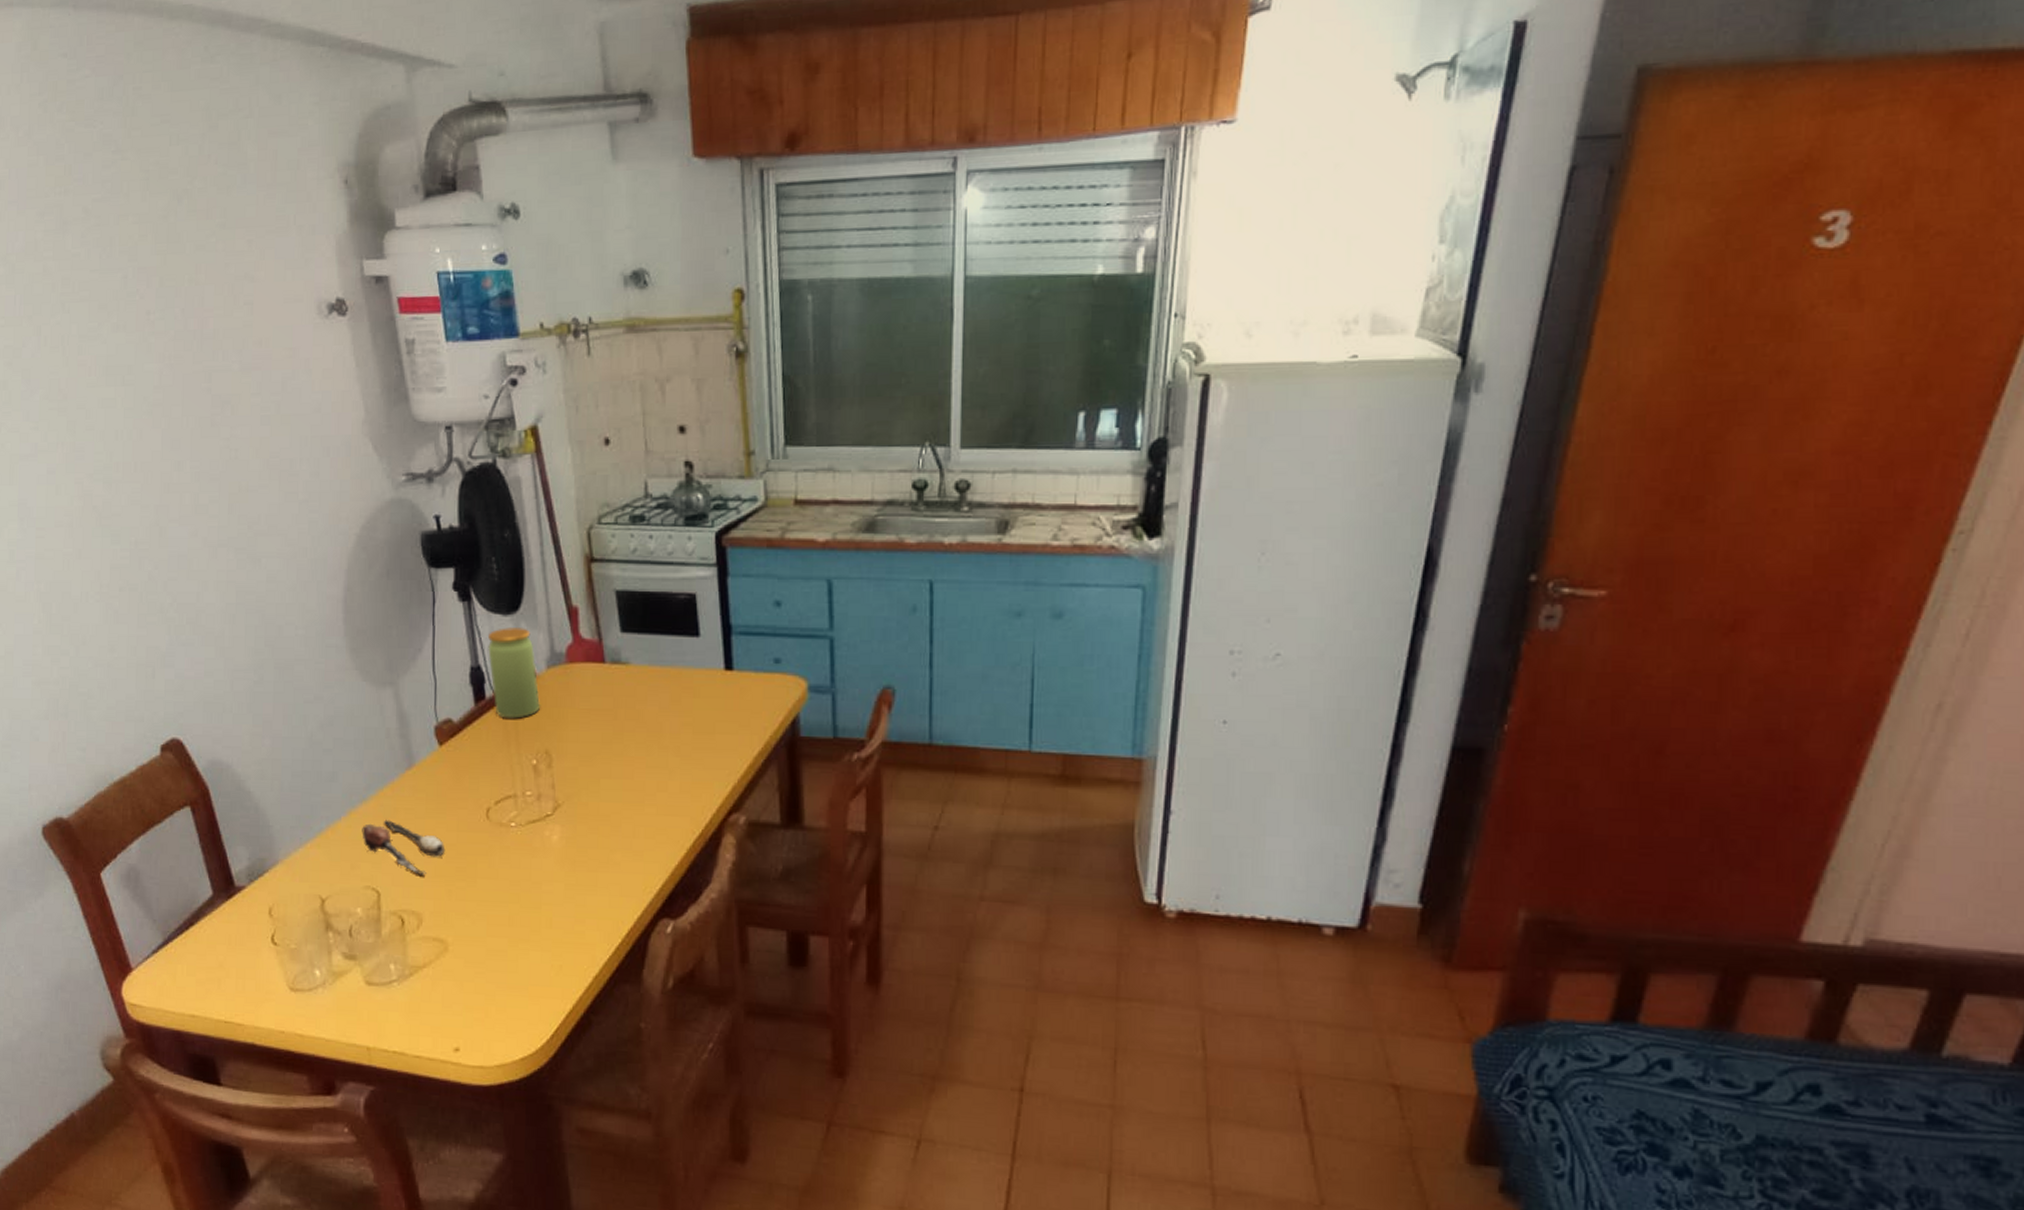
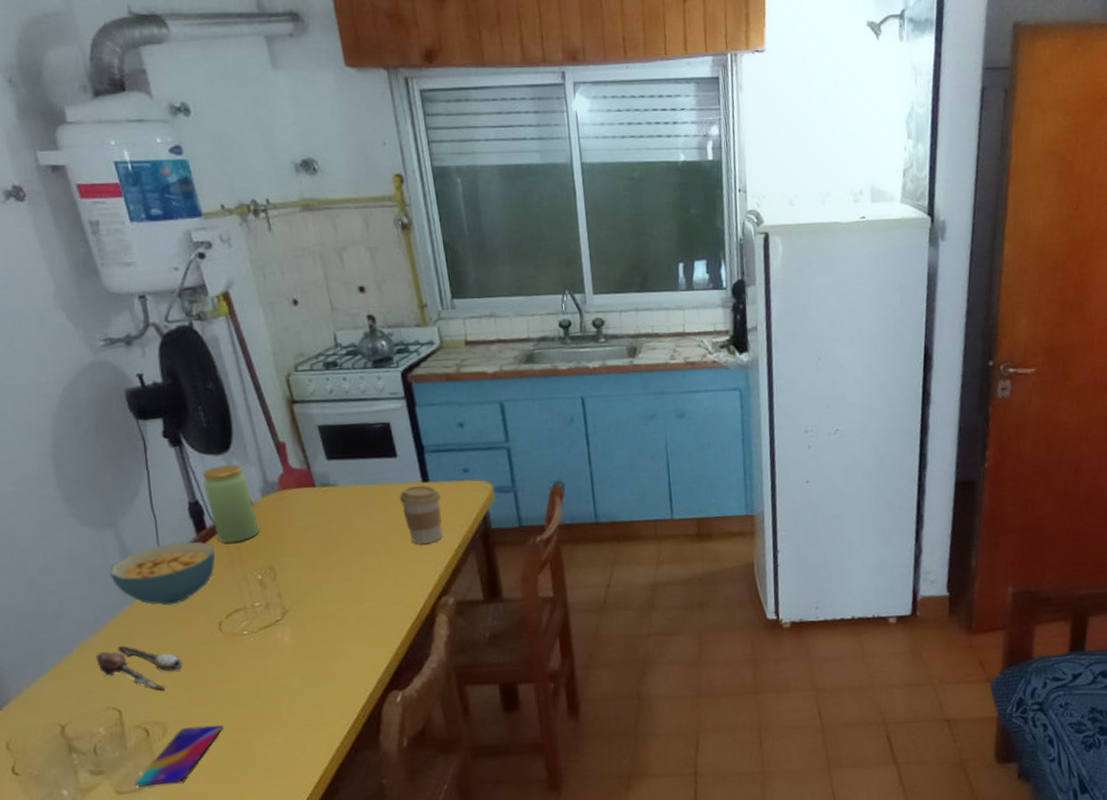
cereal bowl: none [385,710,491,782] -> present [110,541,216,606]
smartphone: none [385,922,478,984] -> present [135,725,223,787]
coffee cup: none [696,673,744,747] -> present [399,485,443,544]

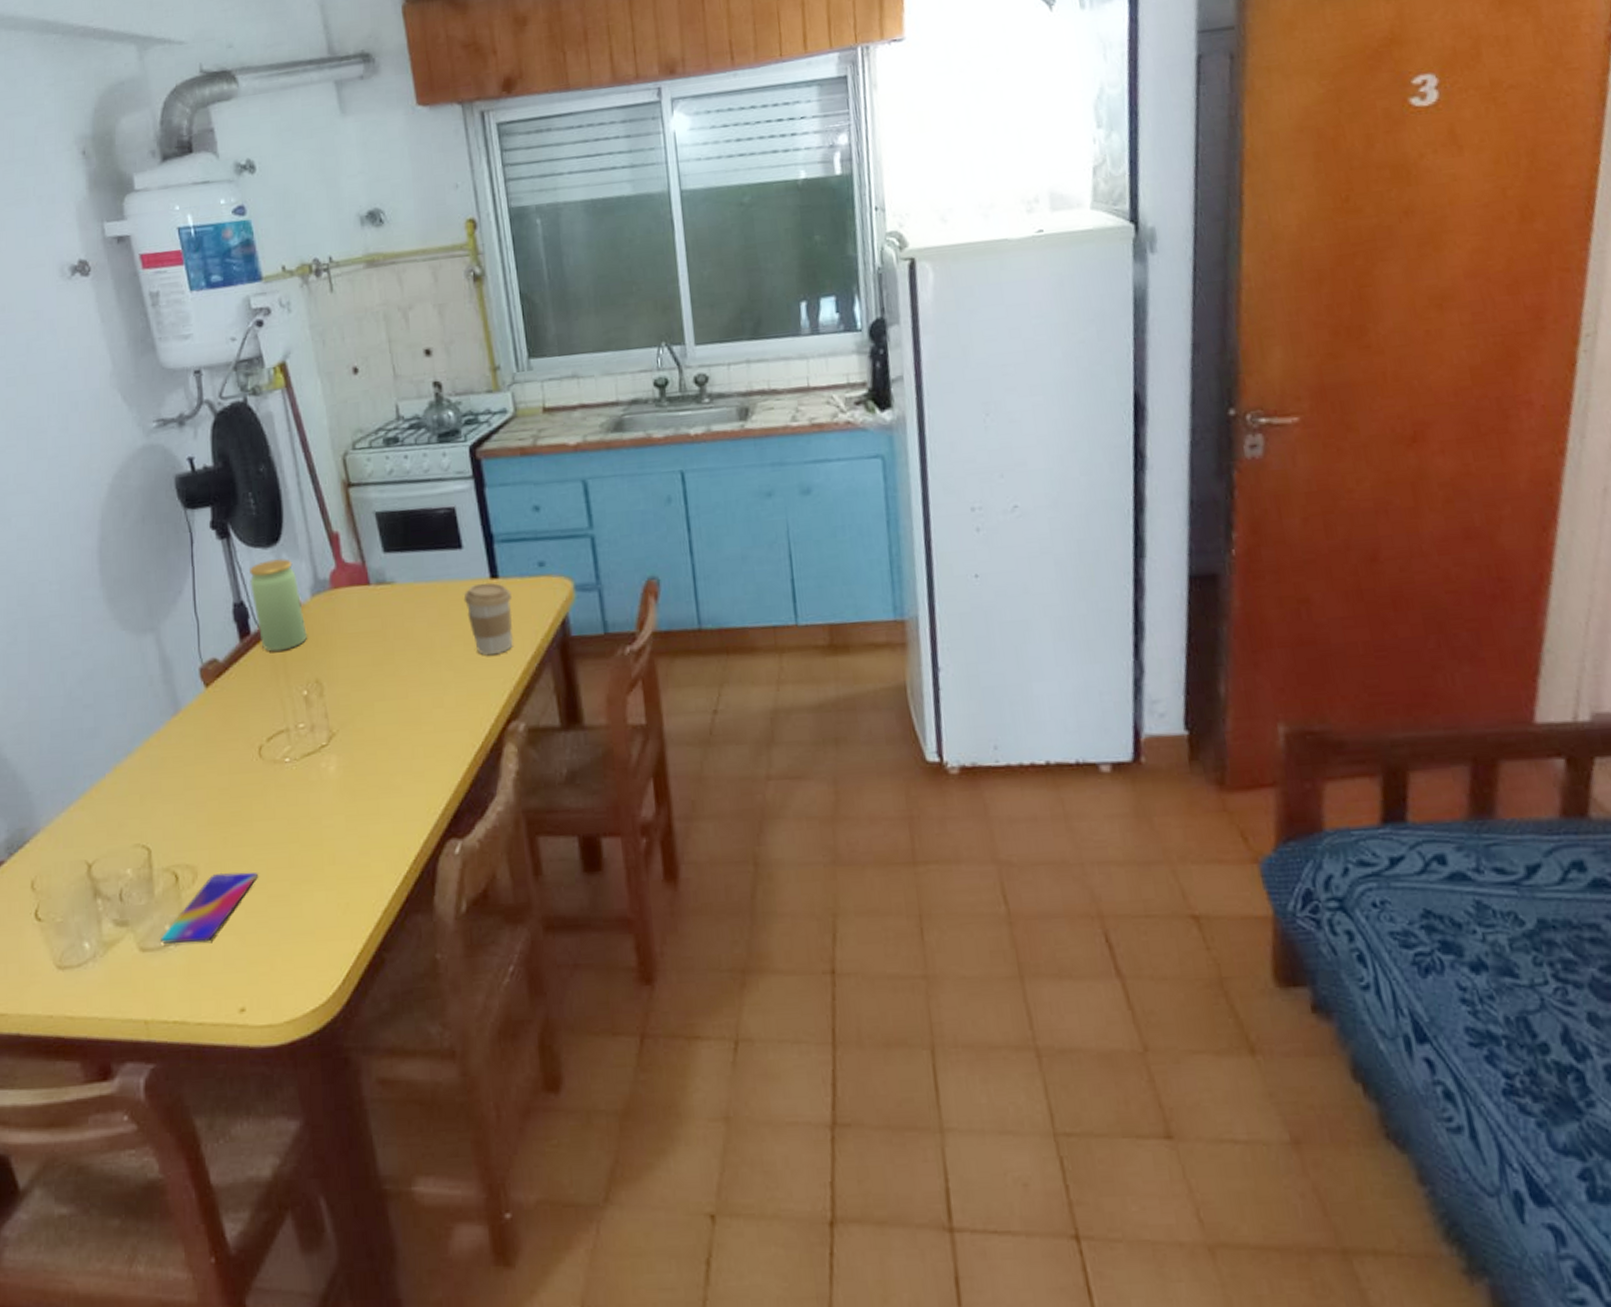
spoon: present [96,645,183,690] -> none [128,771,218,826]
cereal bowl: present [110,541,216,606] -> none [148,649,259,725]

